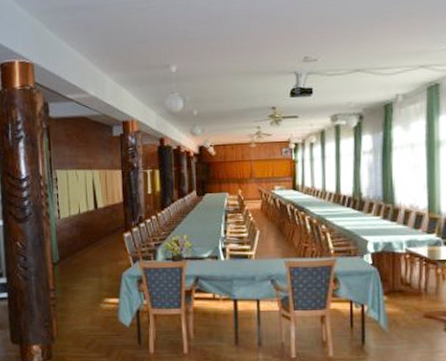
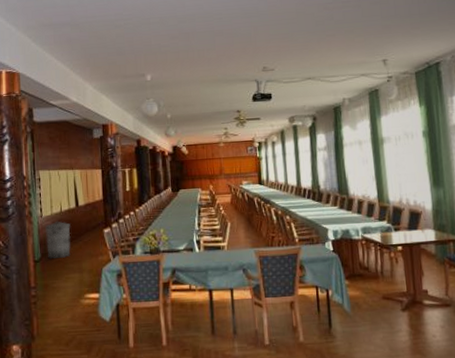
trash can: none [62,223,90,263] -> present [44,221,71,260]

